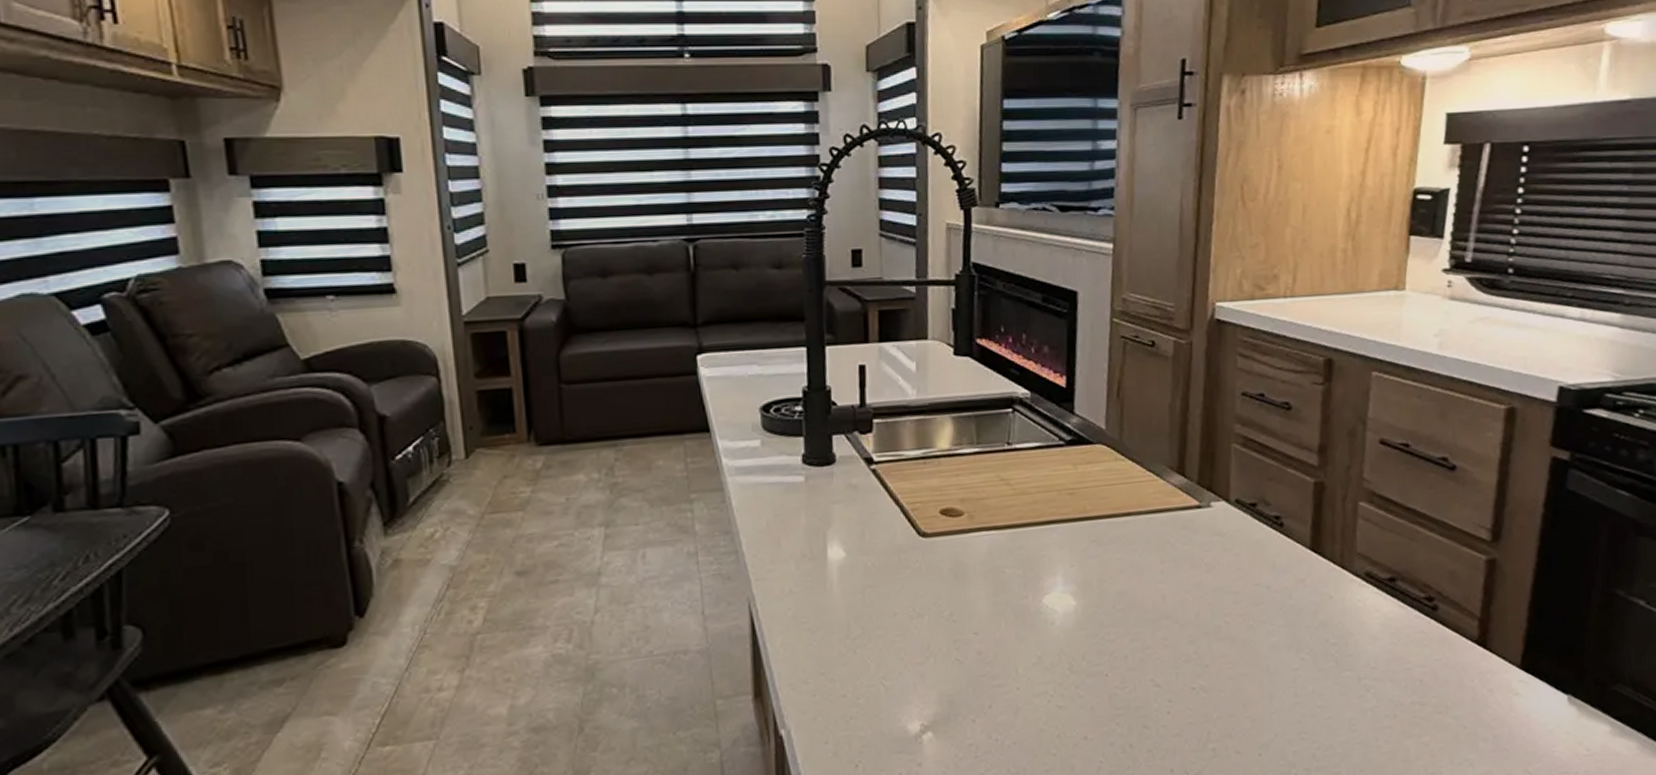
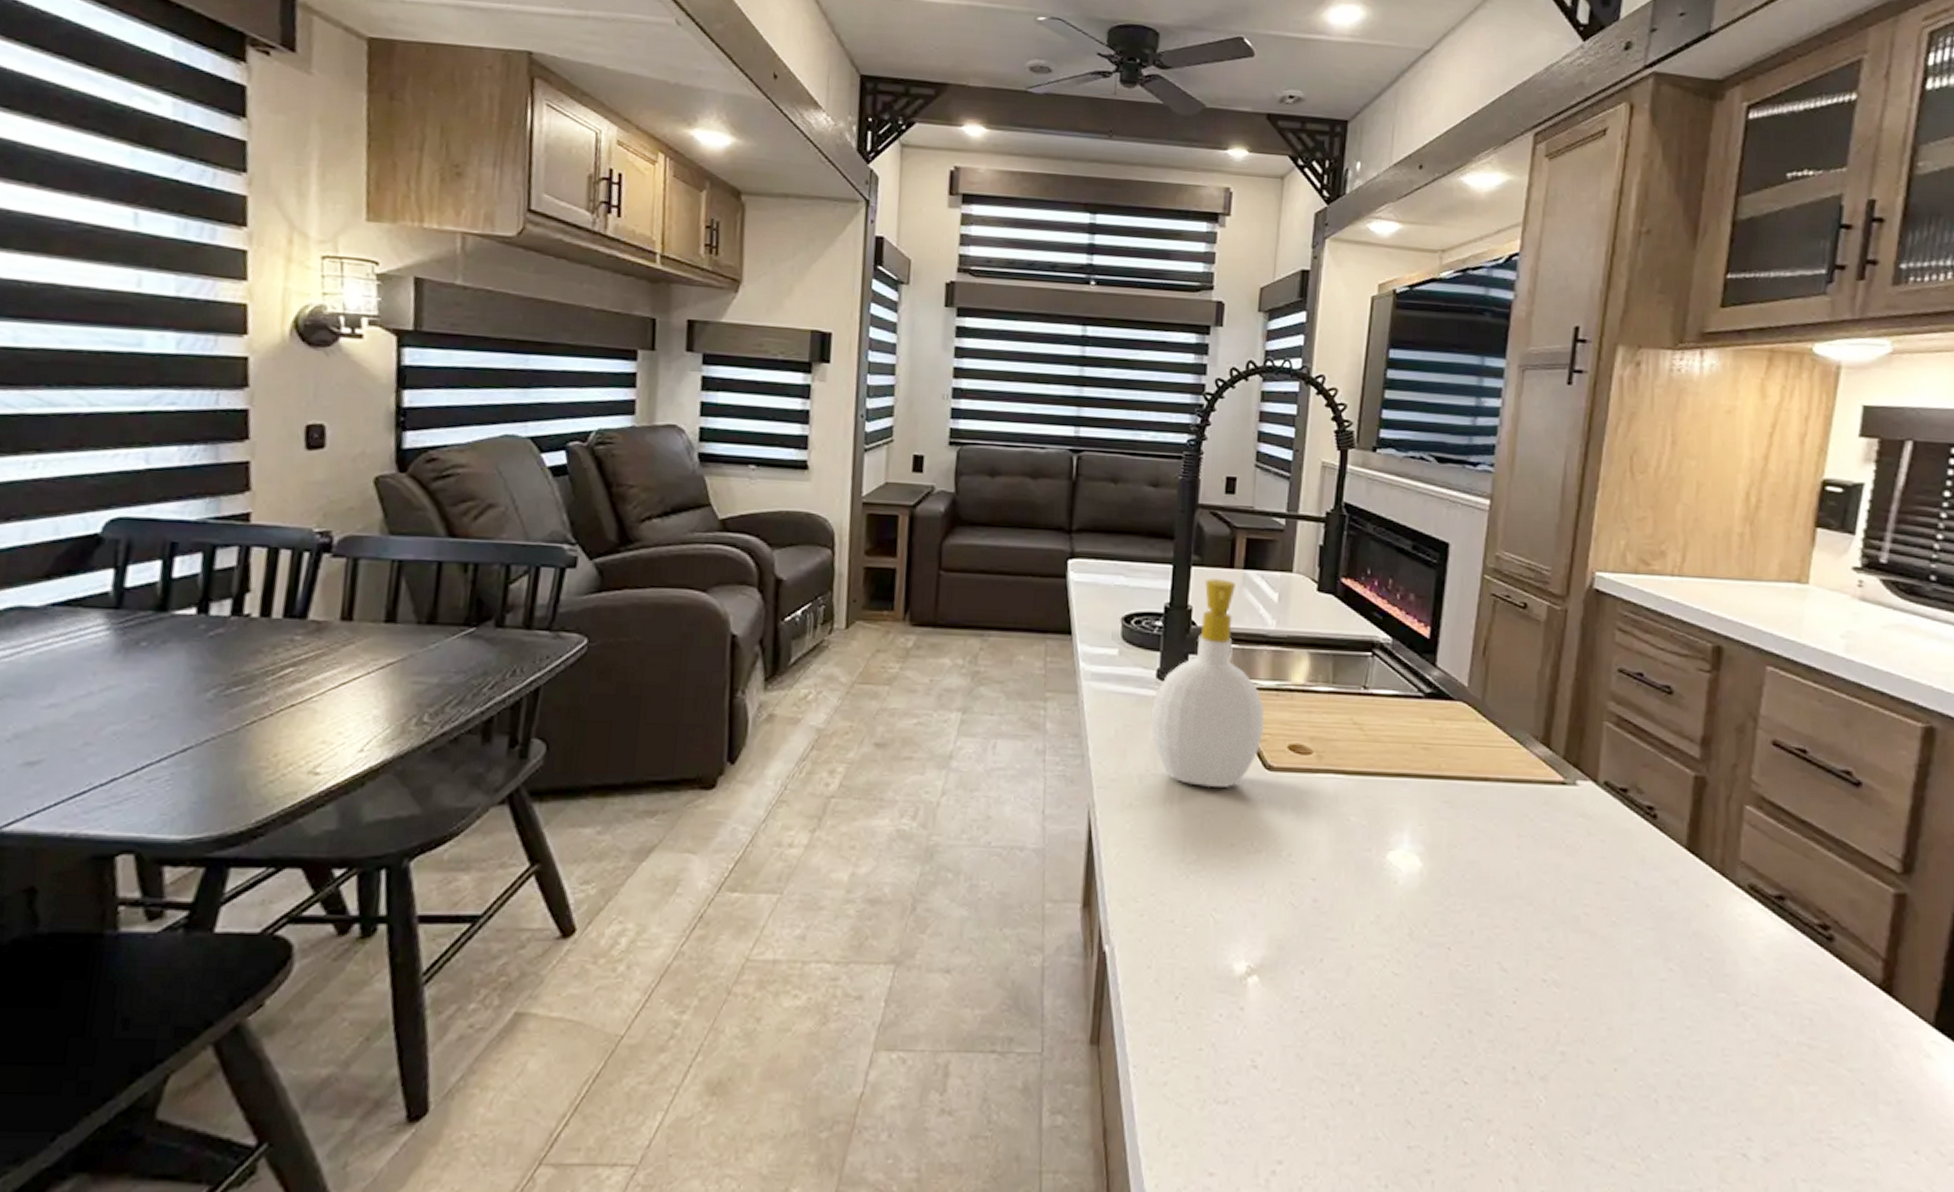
soap bottle: none [801,355,915,563] -> present [1151,578,1265,787]

